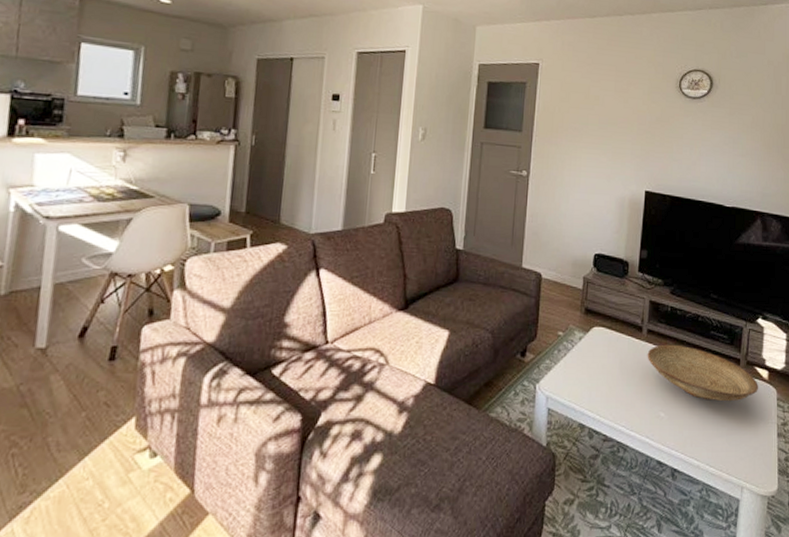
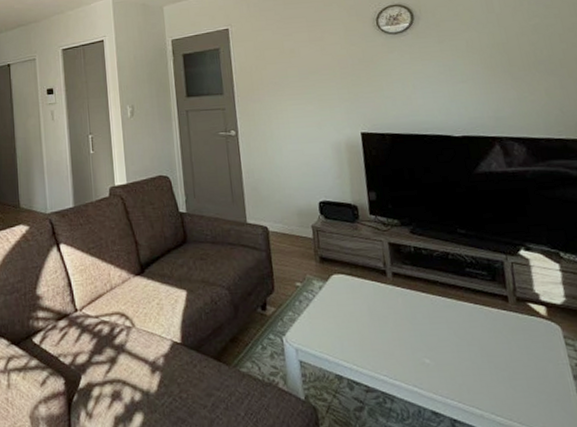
decorative bowl: present [647,344,758,402] -> none [396,286,538,343]

